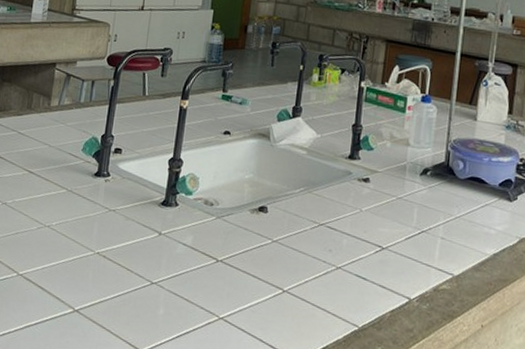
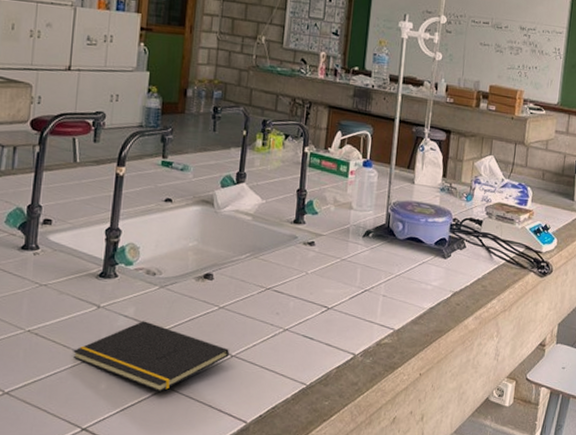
notepad: none [136,250,281,322] -> present [73,321,229,392]

